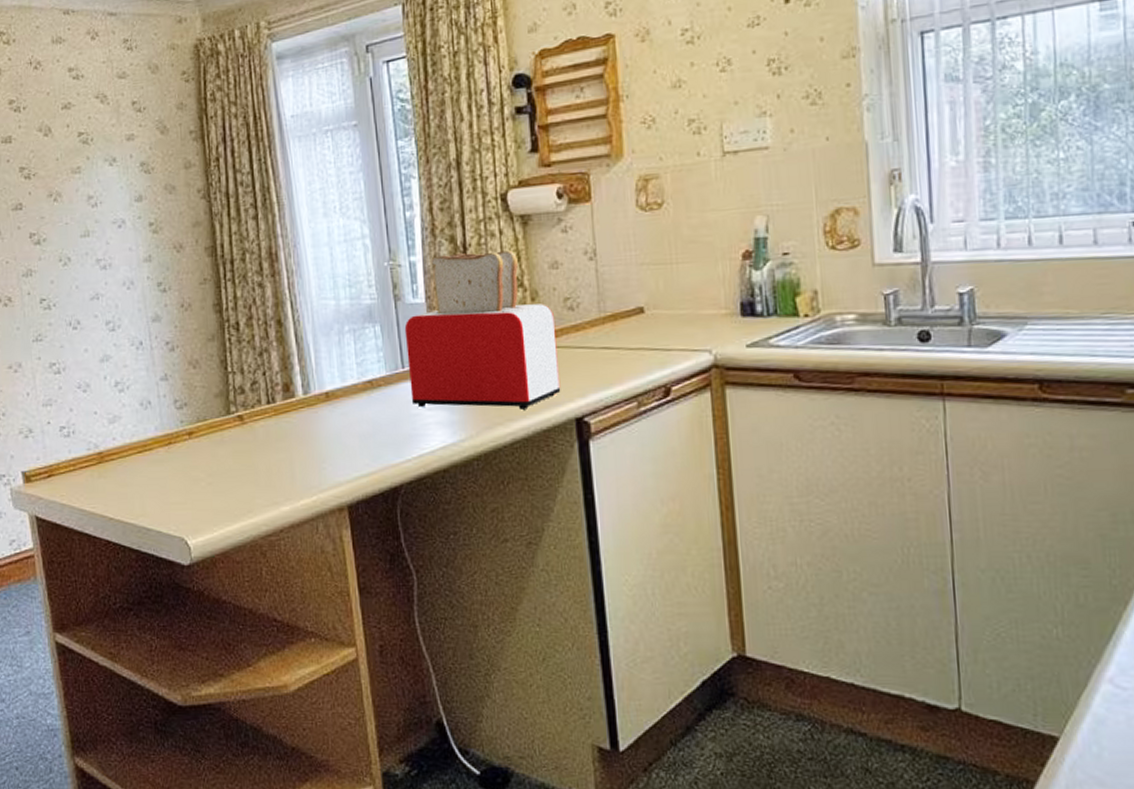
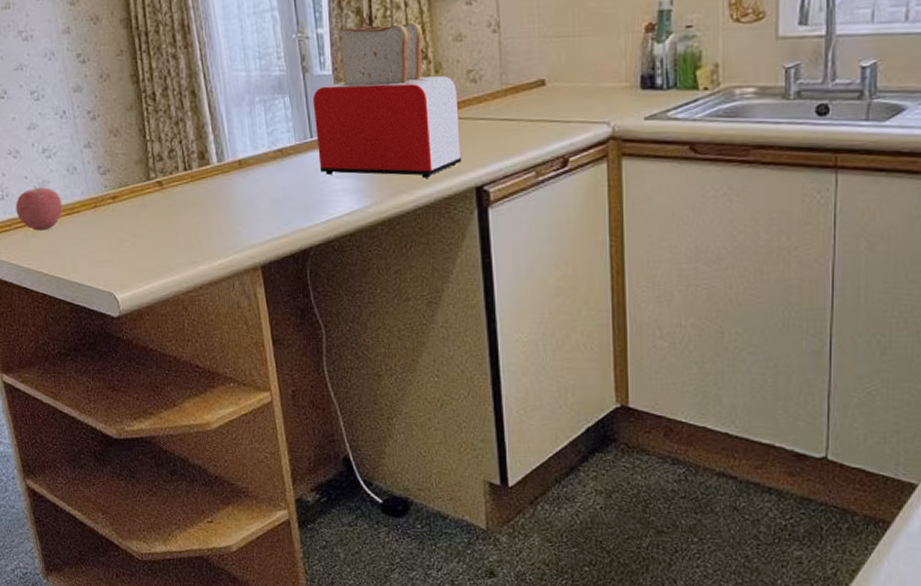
apple: none [82,421,134,471] -> present [15,185,63,231]

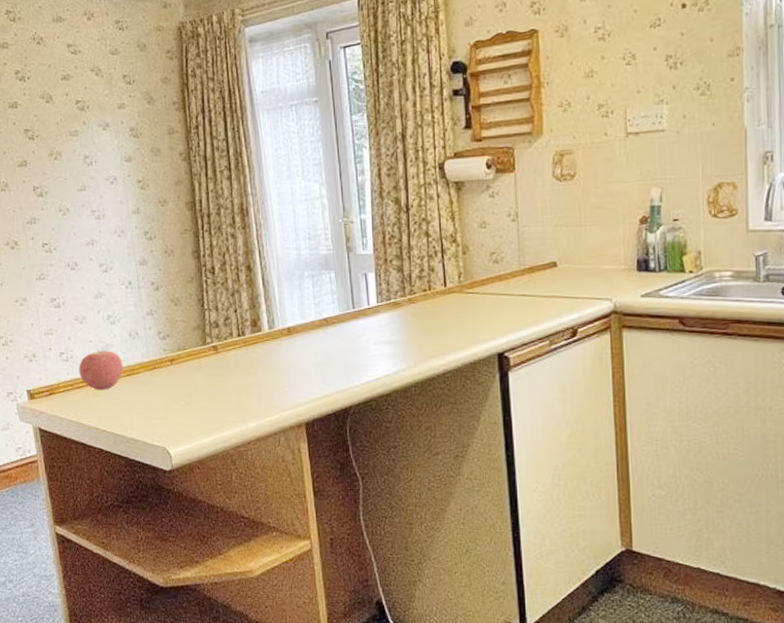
toaster: present [312,22,462,178] -> none [355,211,486,345]

